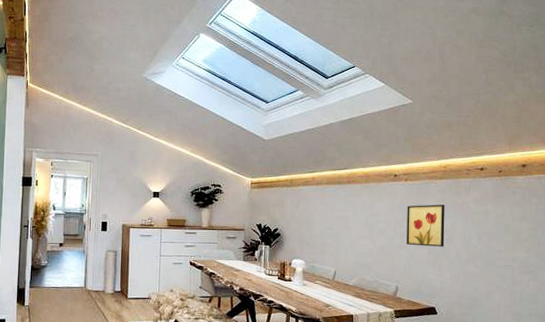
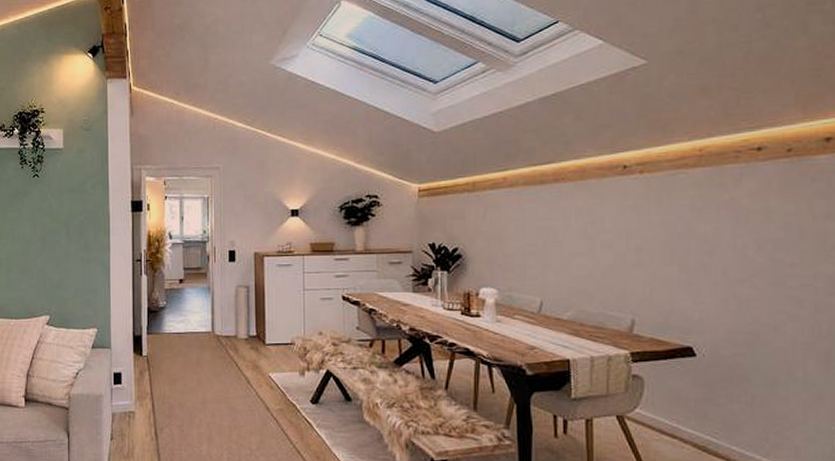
wall art: present [406,204,445,247] -> none [644,203,704,263]

